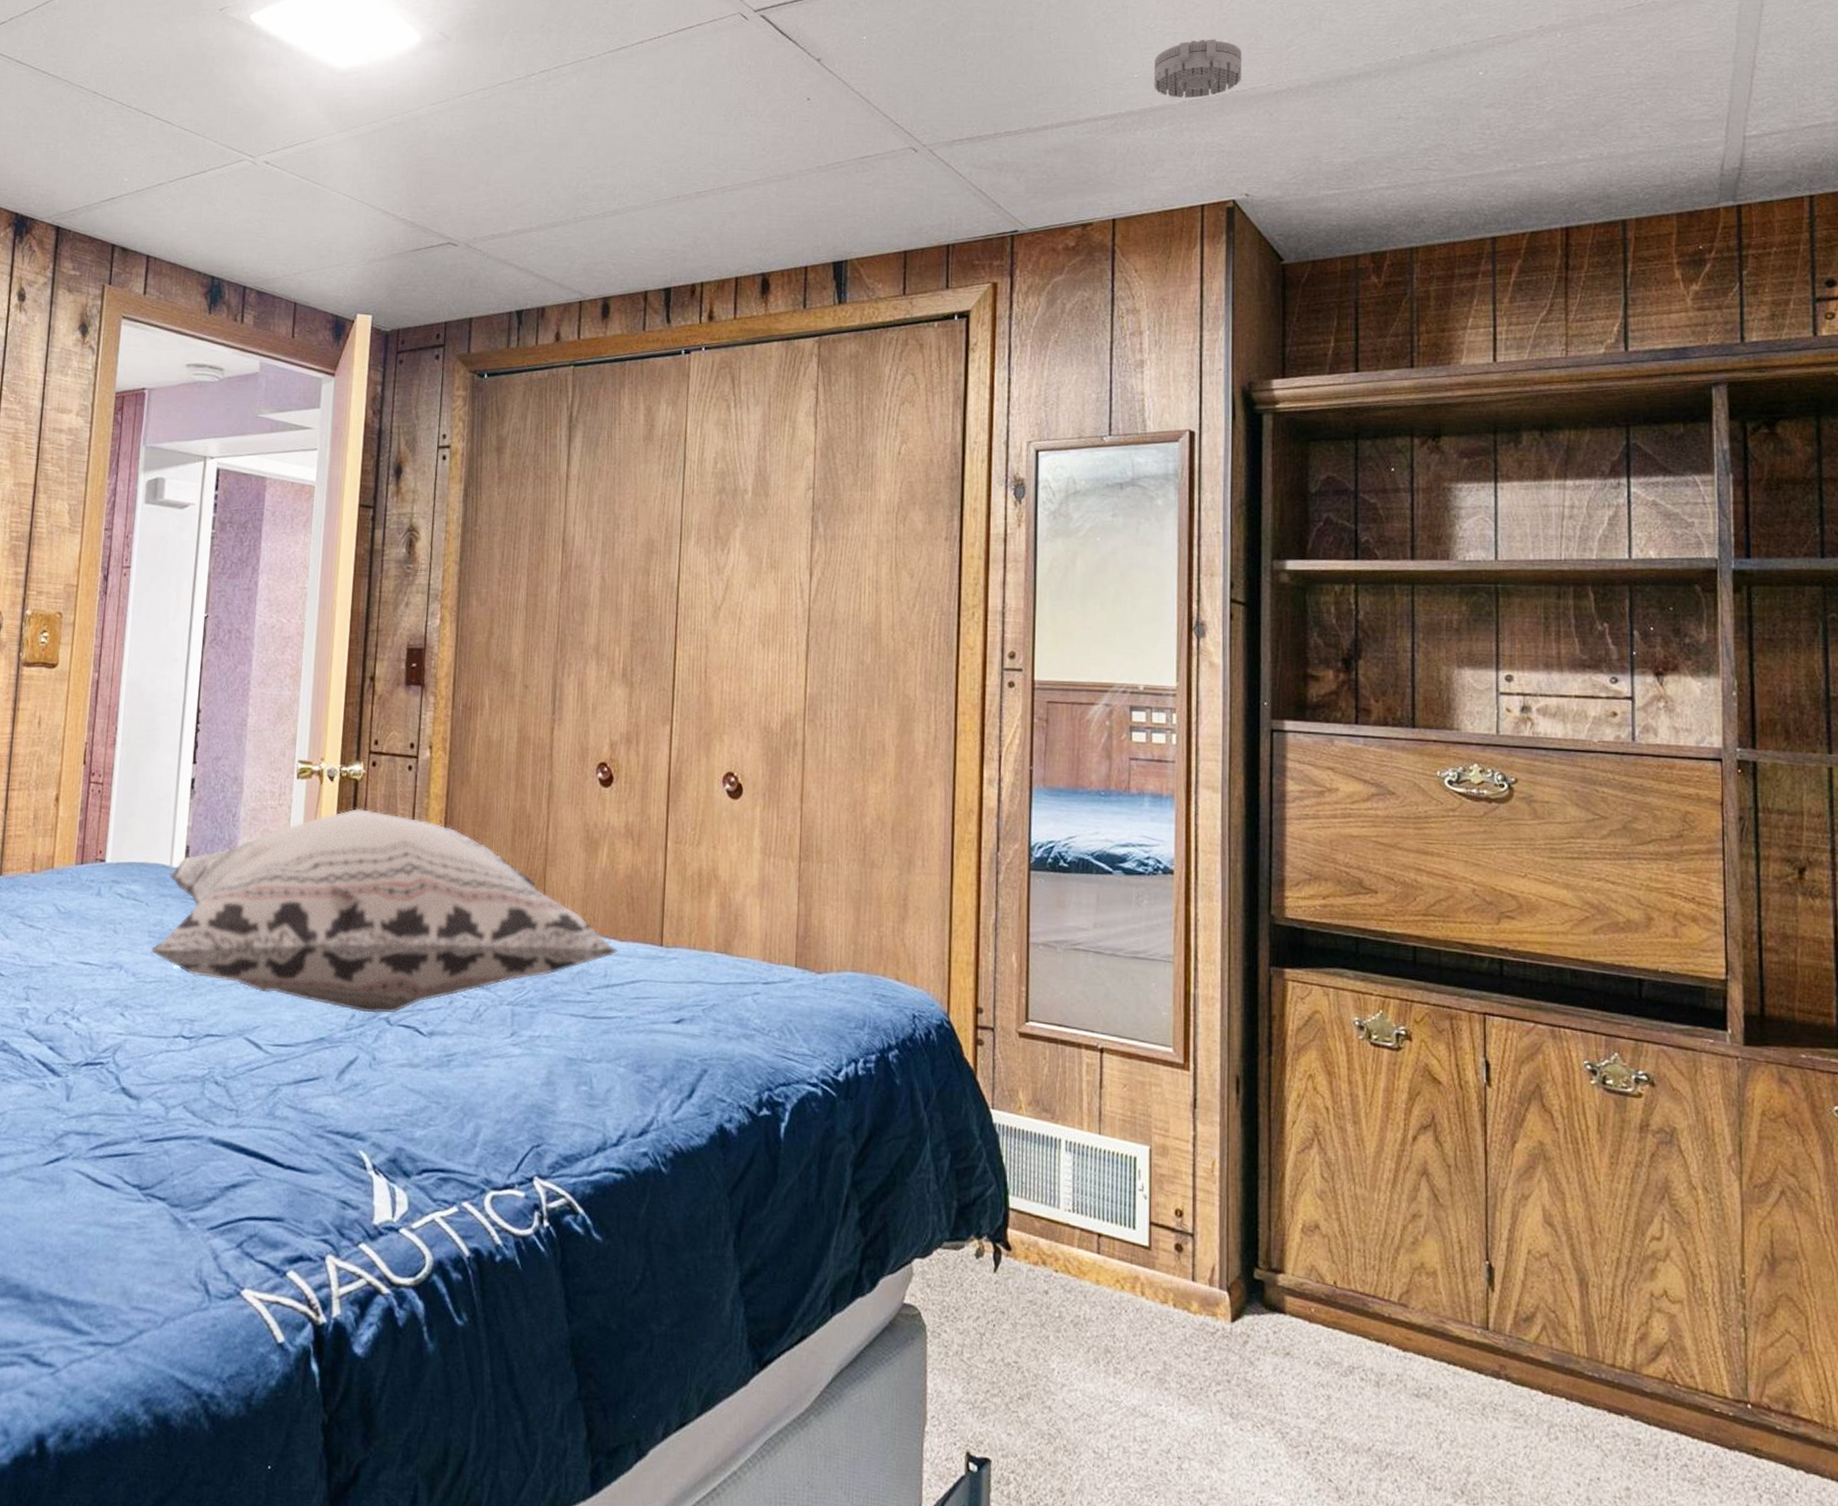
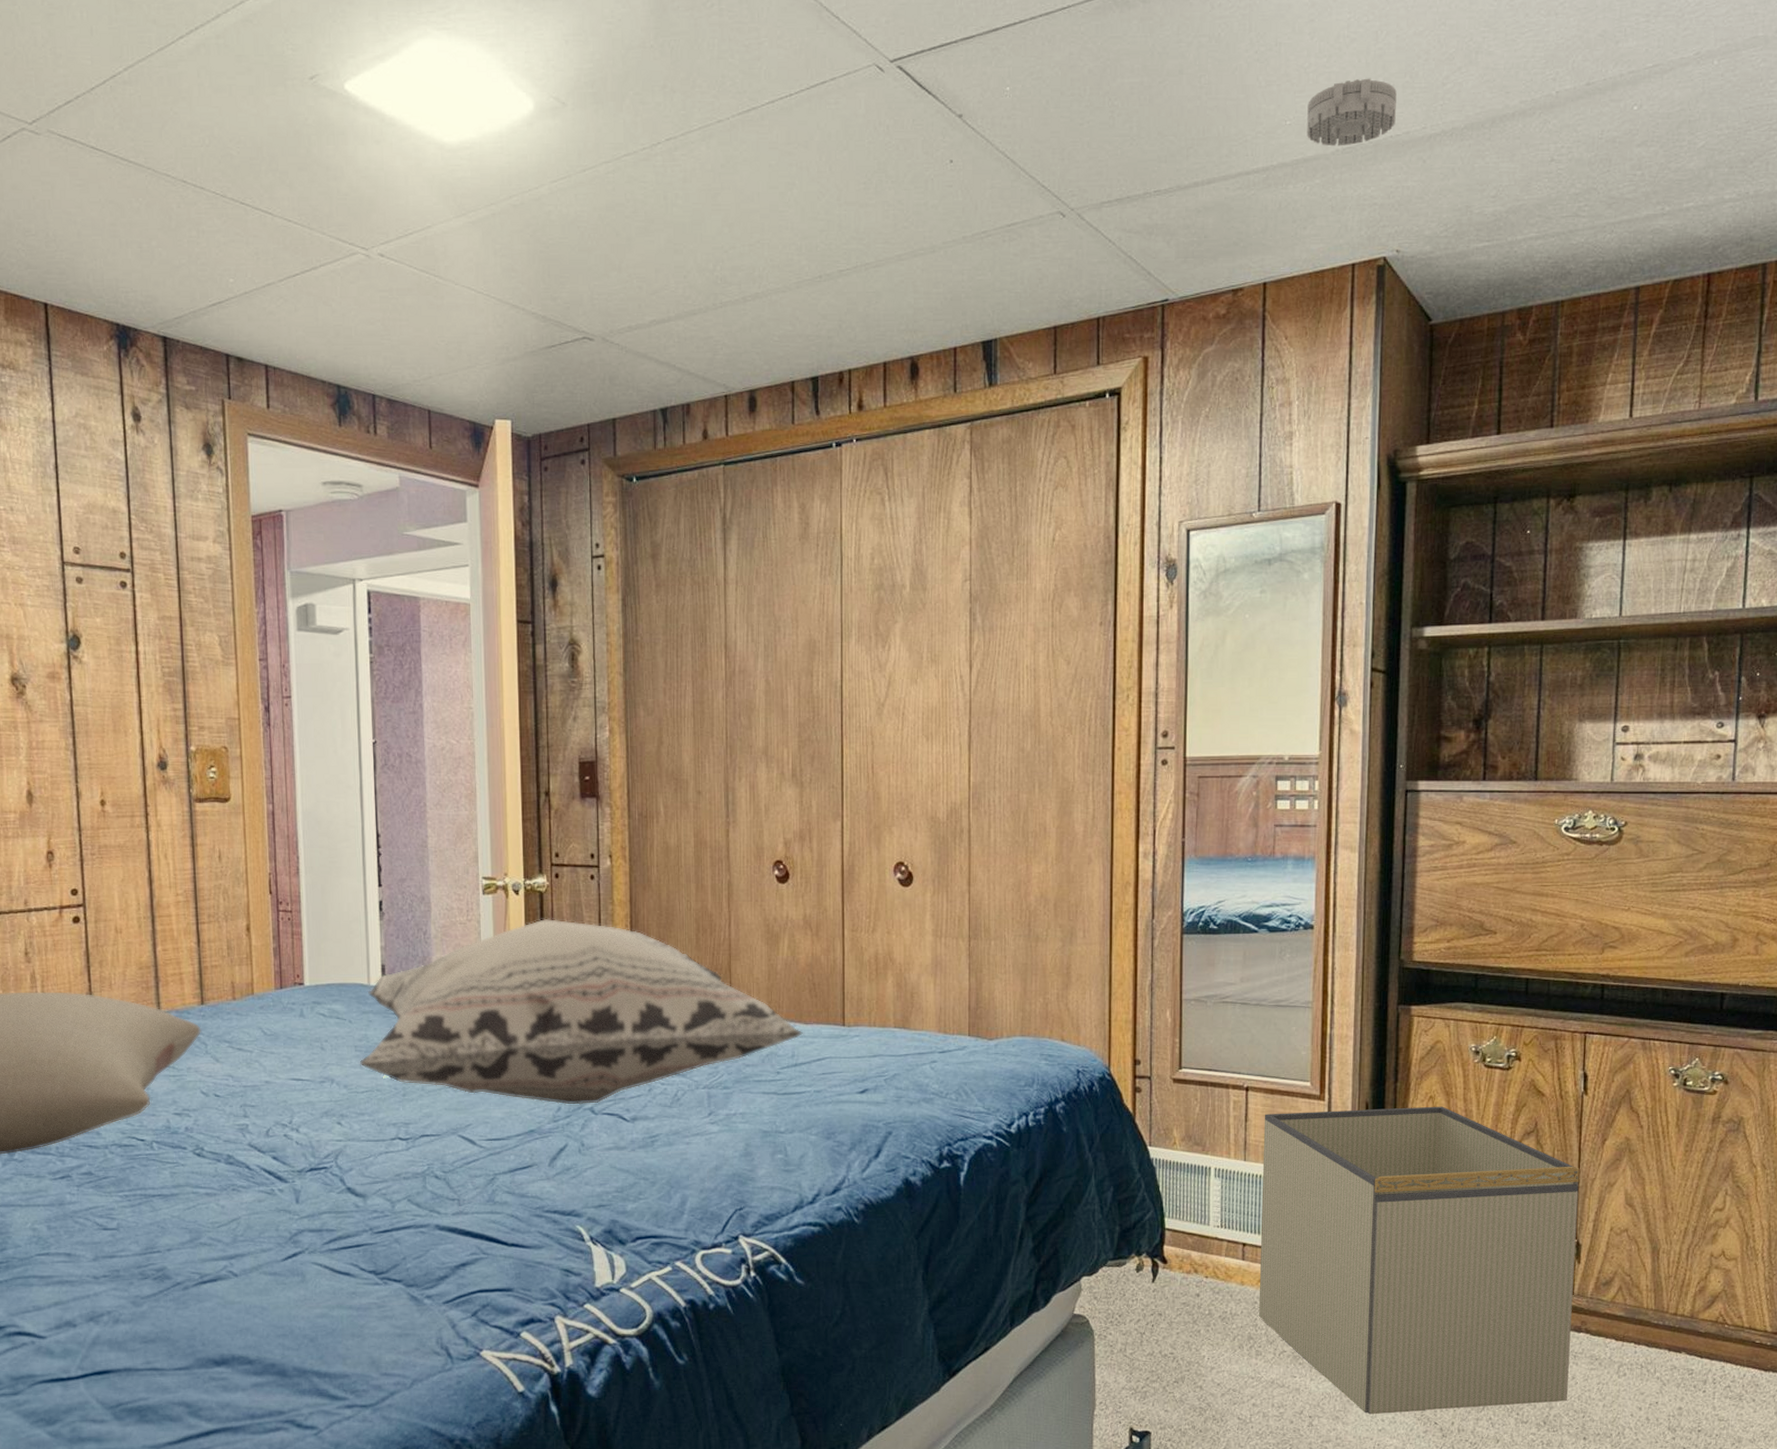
storage bin: none [1117,1081,1488,1467] -> present [1259,1106,1580,1415]

